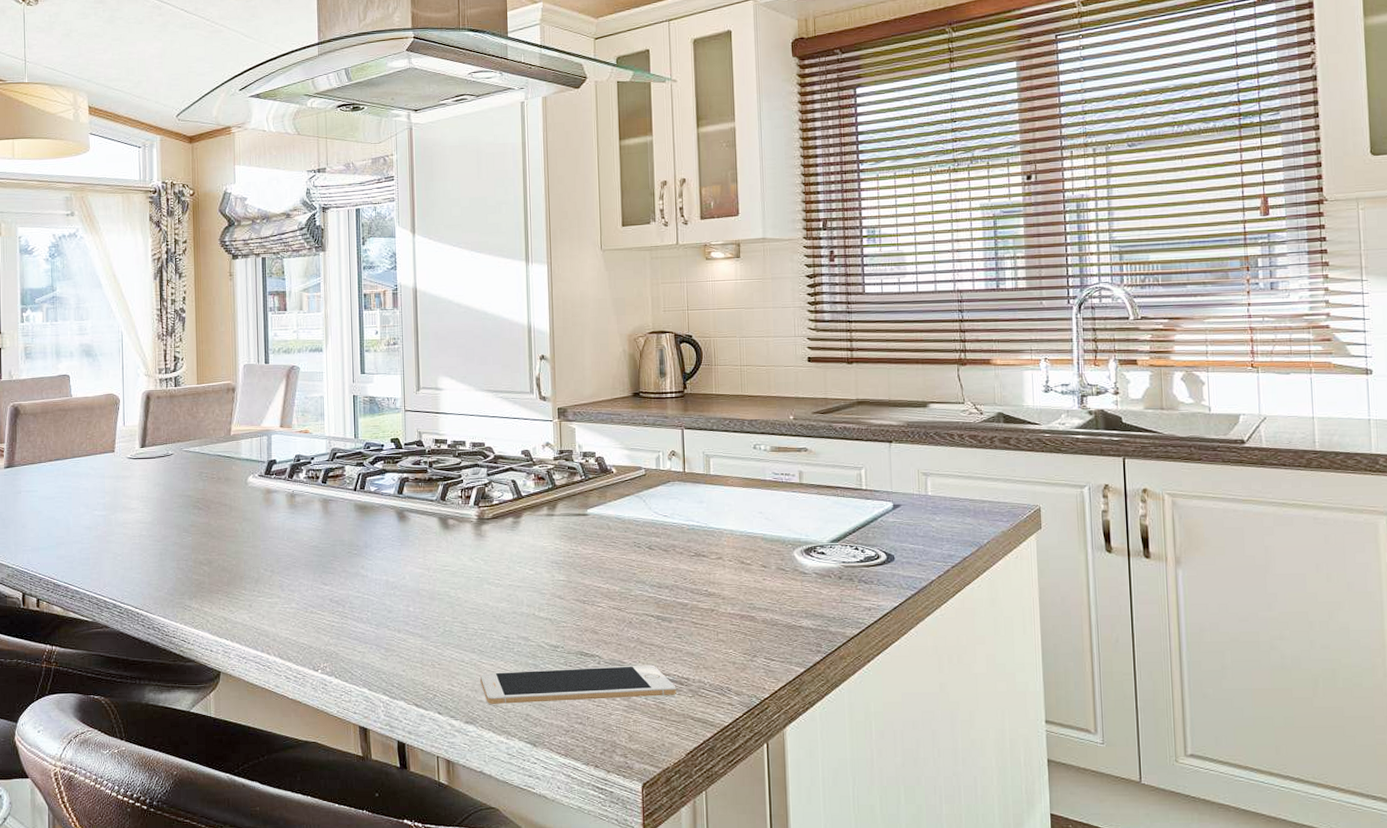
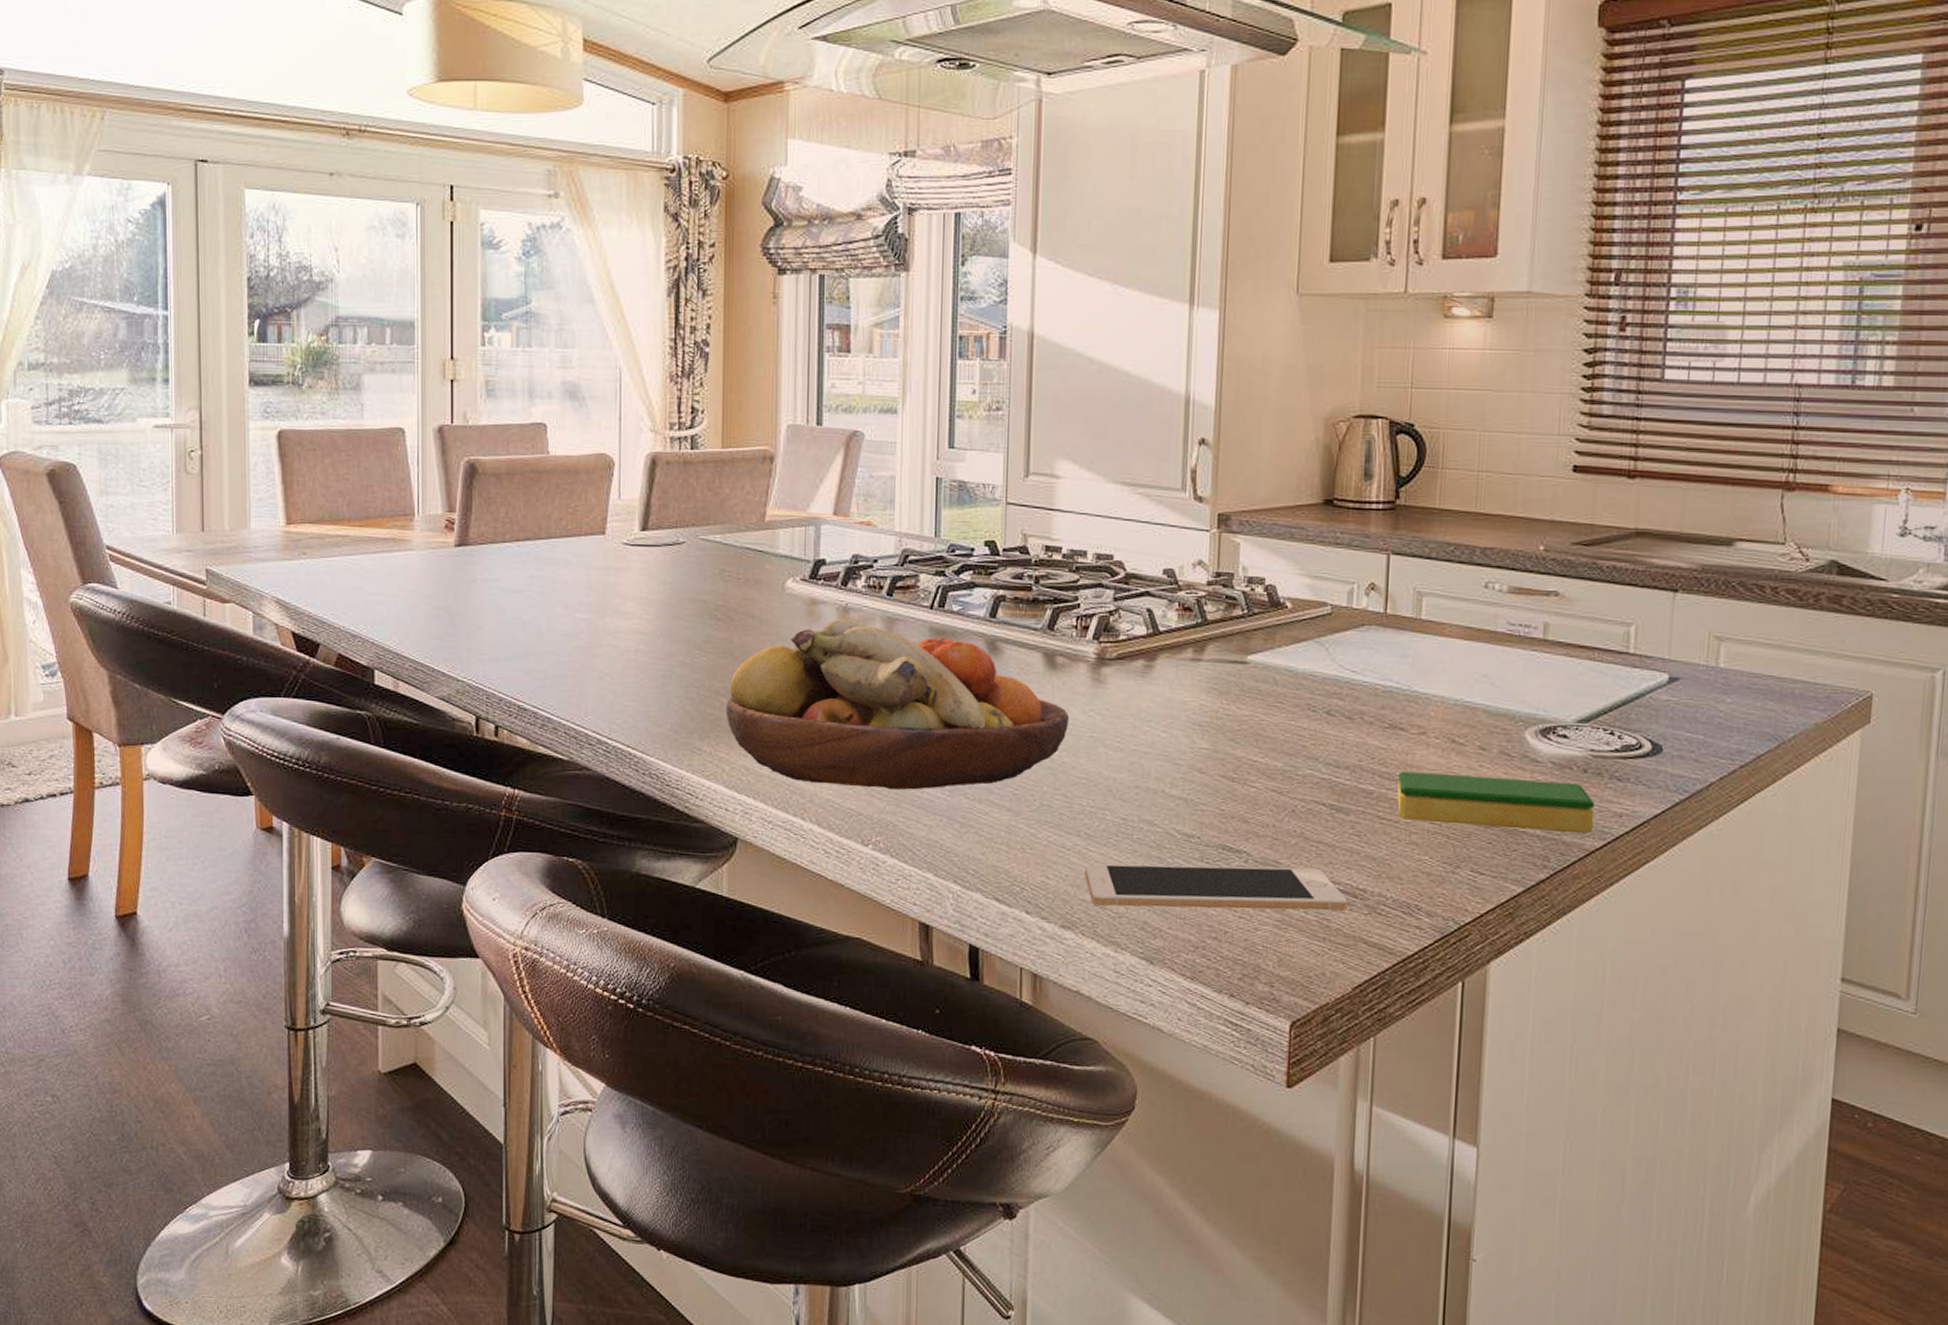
fruit bowl: none [207,502,461,627] -> present [725,618,1070,790]
dish sponge: none [705,586,851,625] -> present [1397,771,1595,834]

